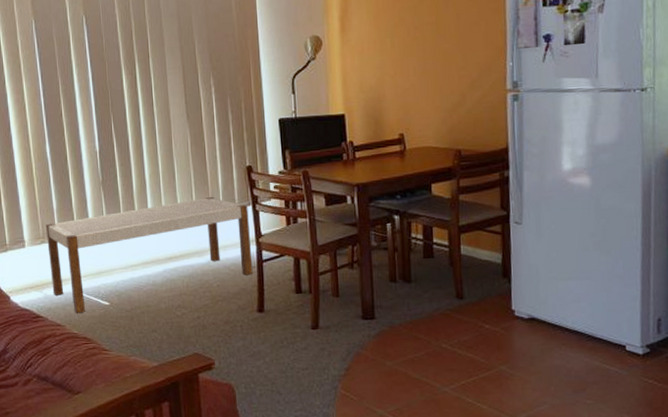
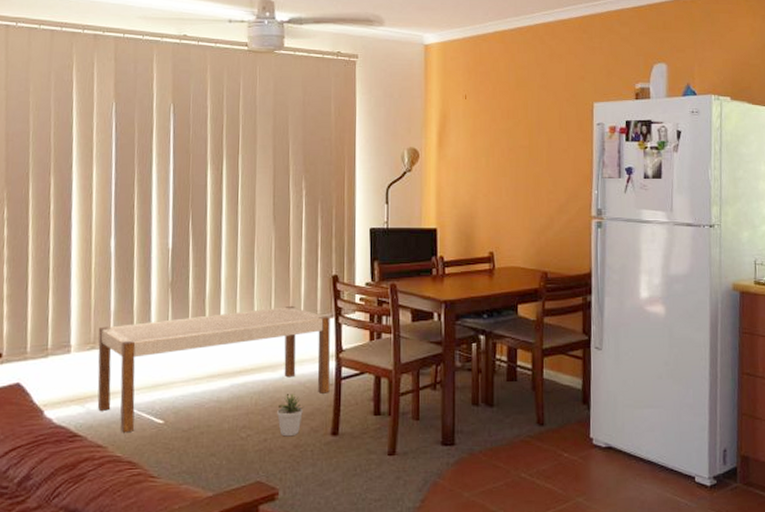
potted plant: none [207,276,231,314] -> present [277,394,304,437]

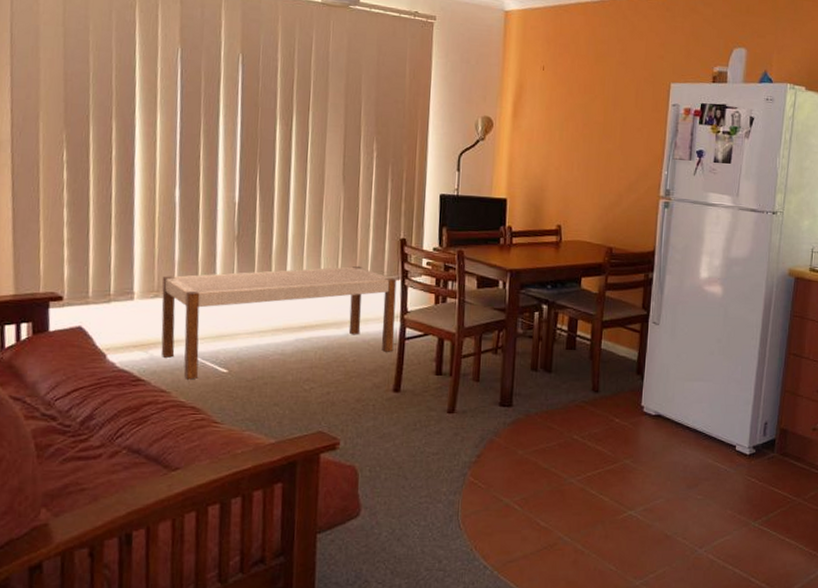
potted plant: present [277,394,304,437] -> none [340,351,368,391]

